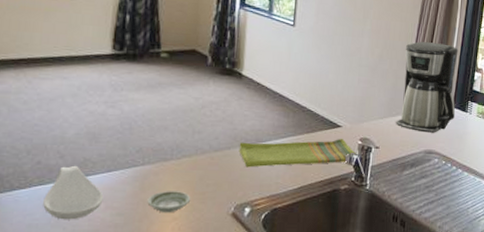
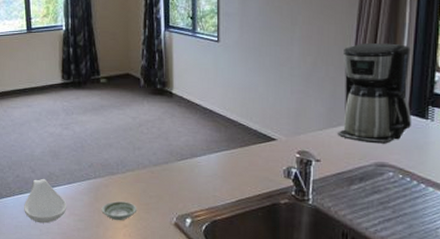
dish towel: present [238,138,356,168] -> none [175,151,294,181]

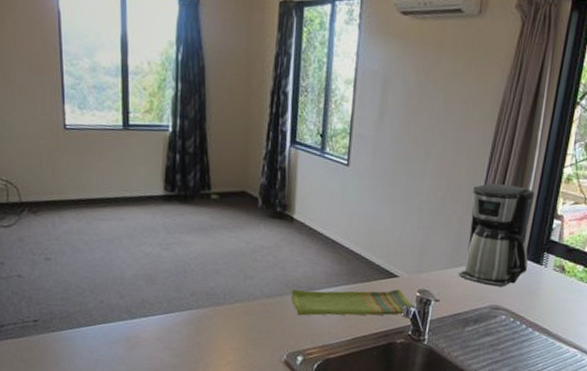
spoon rest: present [24,178,67,224] -> none [107,306,162,359]
saucer: present [101,201,137,221] -> none [202,335,244,357]
dish towel: none [175,151,294,181] -> present [290,288,413,316]

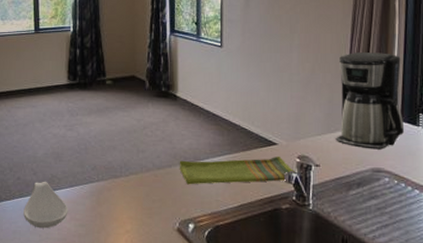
spoon rest: none [107,306,162,359] -> present [23,181,68,229]

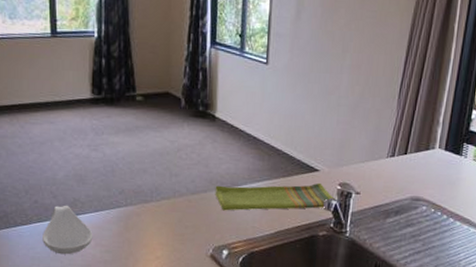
coffee maker: present [335,52,404,150] -> none [378,76,453,179]

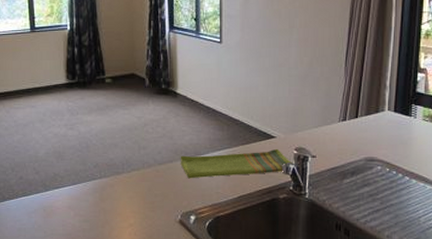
spoon rest: present [43,205,93,255] -> none [27,179,72,225]

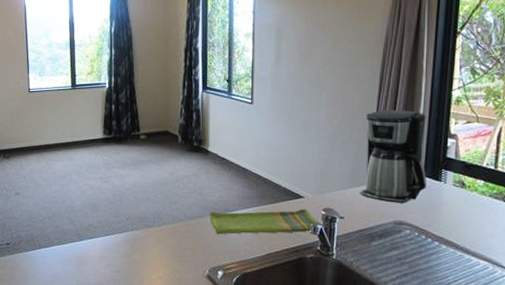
coffee maker: none [331,45,397,140] -> present [360,110,426,203]

